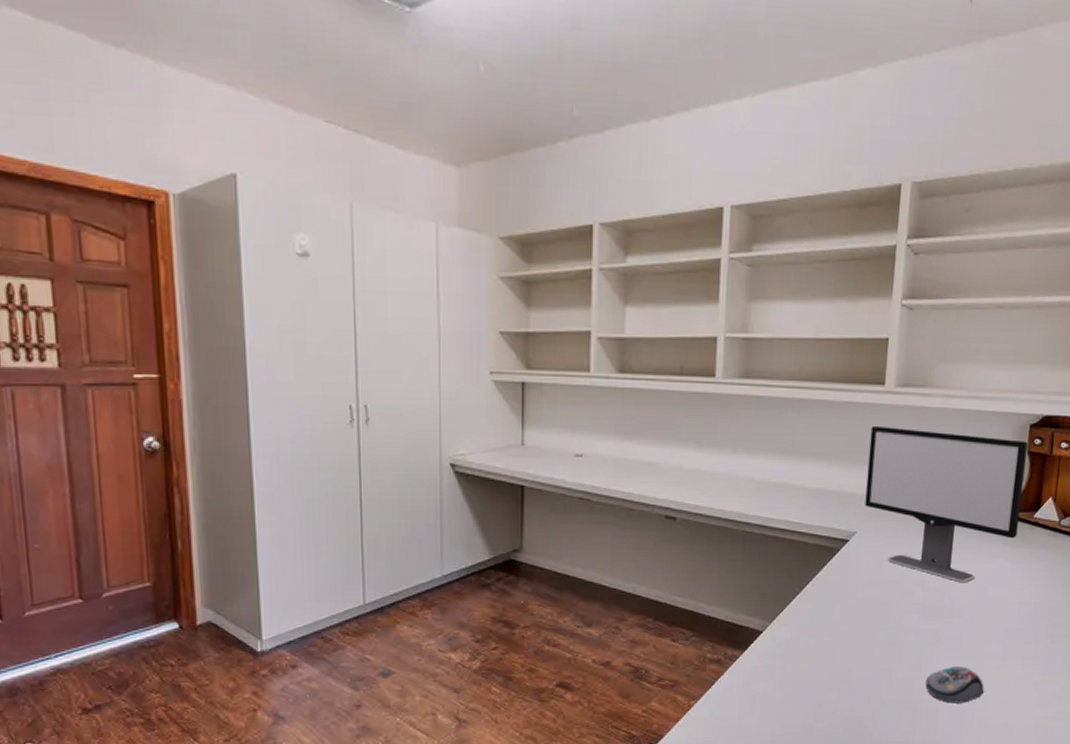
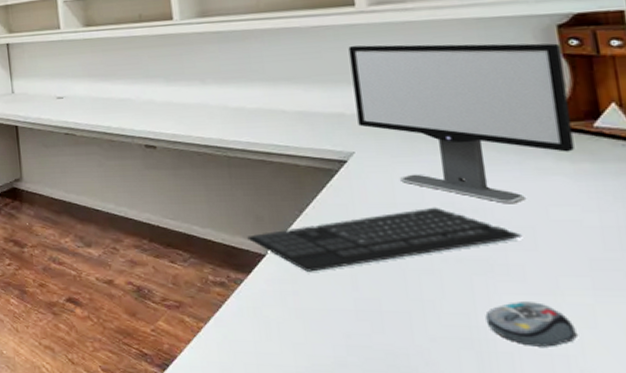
keyboard: none [749,585,966,647] -> present [247,207,523,272]

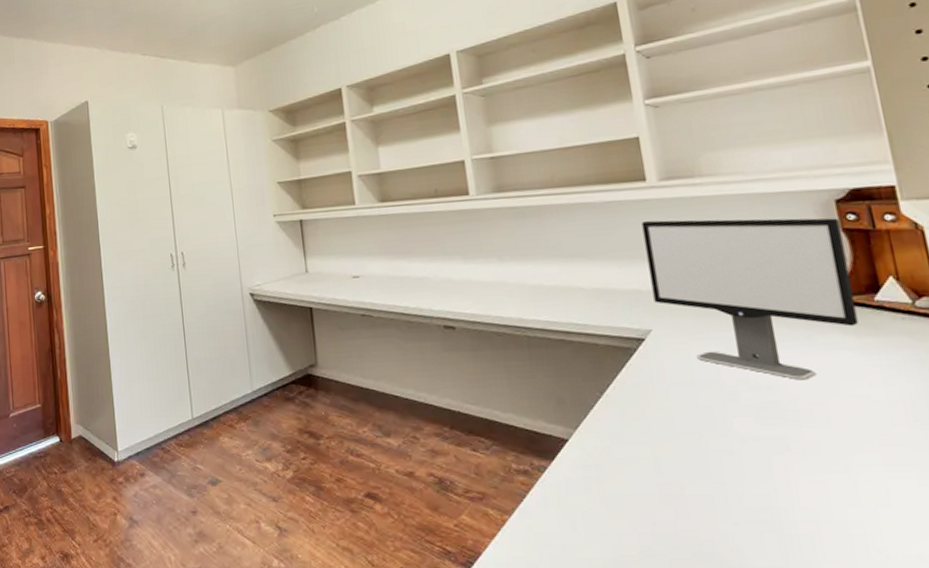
keyboard: present [247,207,523,272] -> none [549,384,816,456]
computer mouse: present [485,300,577,347] -> none [785,479,873,527]

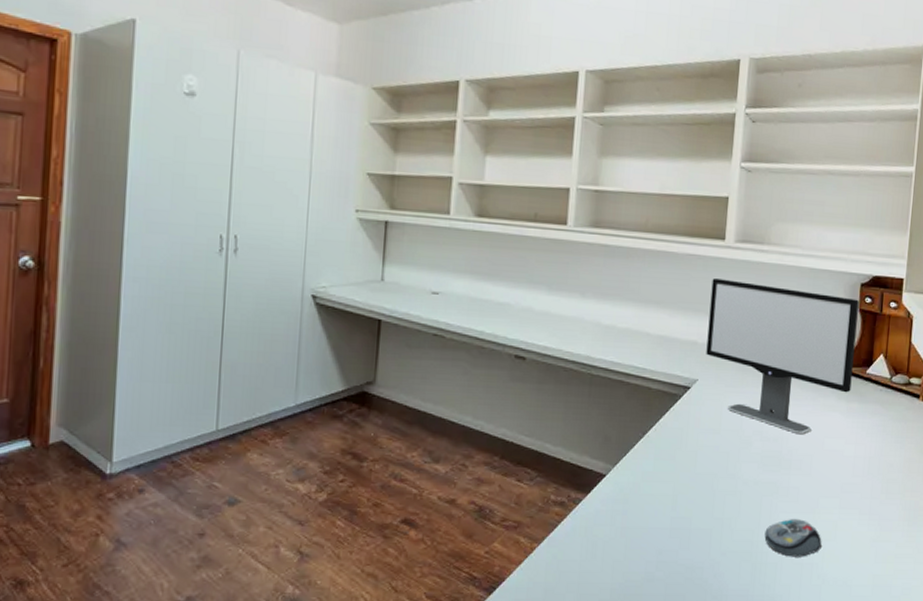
computer mouse: none [785,479,873,527] -> present [764,518,822,557]

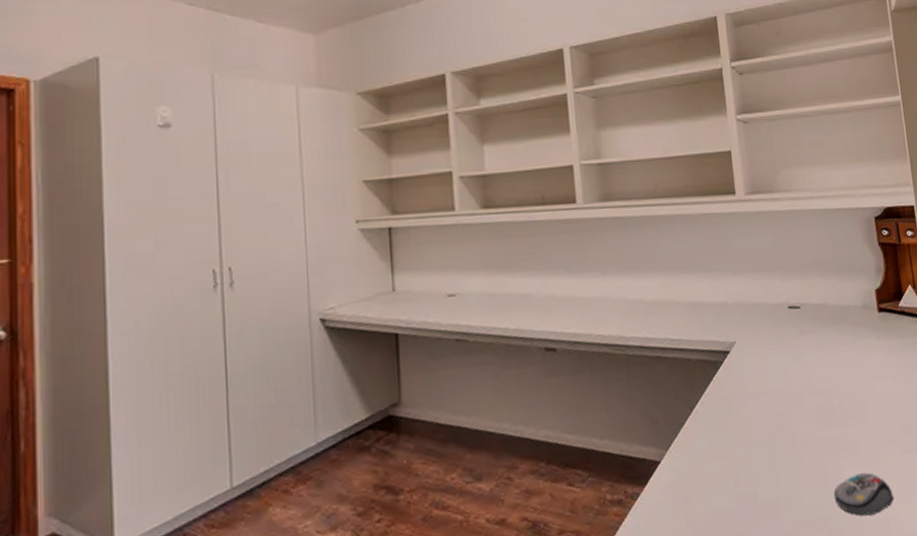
computer monitor: present [706,278,859,435] -> none [730,233,888,382]

